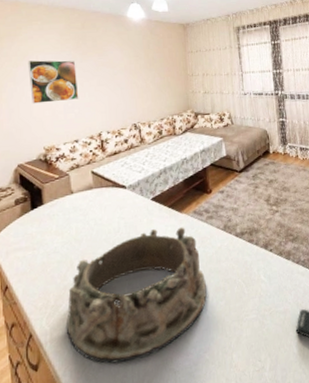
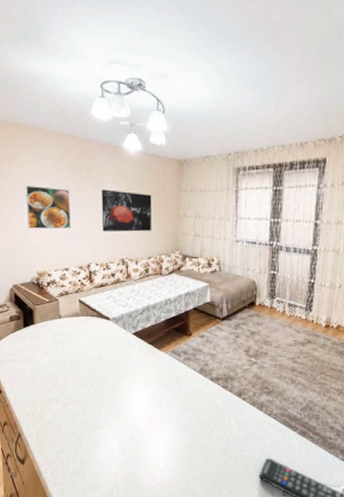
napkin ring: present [67,227,207,364] -> none [50,361,177,472]
wall art: none [108,57,162,99] -> present [101,189,152,232]

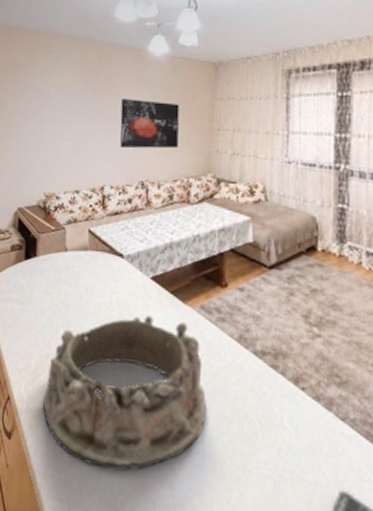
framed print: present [25,186,71,229] -> none [39,96,87,145]
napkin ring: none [50,361,177,472] -> present [43,314,206,471]

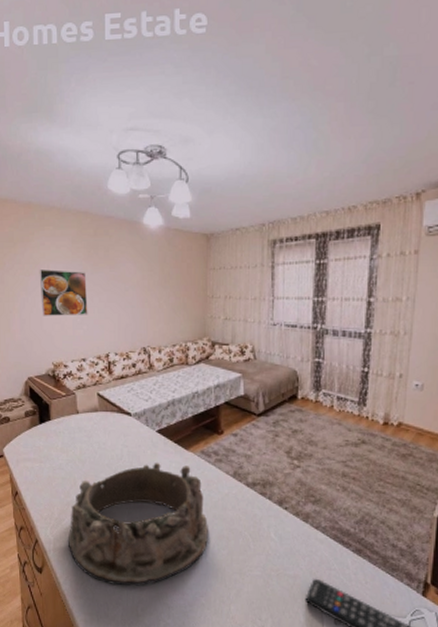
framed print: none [39,96,87,145] -> present [39,270,88,316]
wall art: present [120,98,180,149] -> none [120,270,177,318]

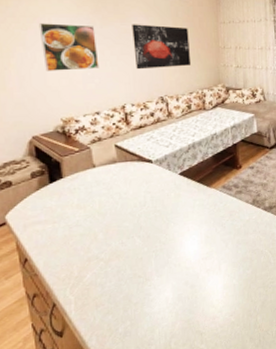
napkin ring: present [68,462,208,586] -> none [91,201,234,329]
wall art: none [120,270,177,318] -> present [132,24,192,70]

